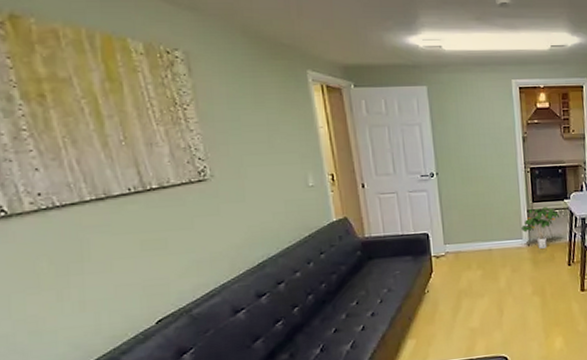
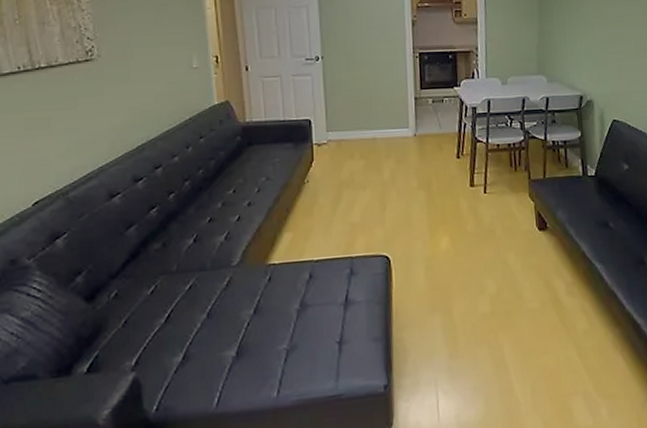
potted plant: present [521,207,560,250] -> none [408,94,450,140]

